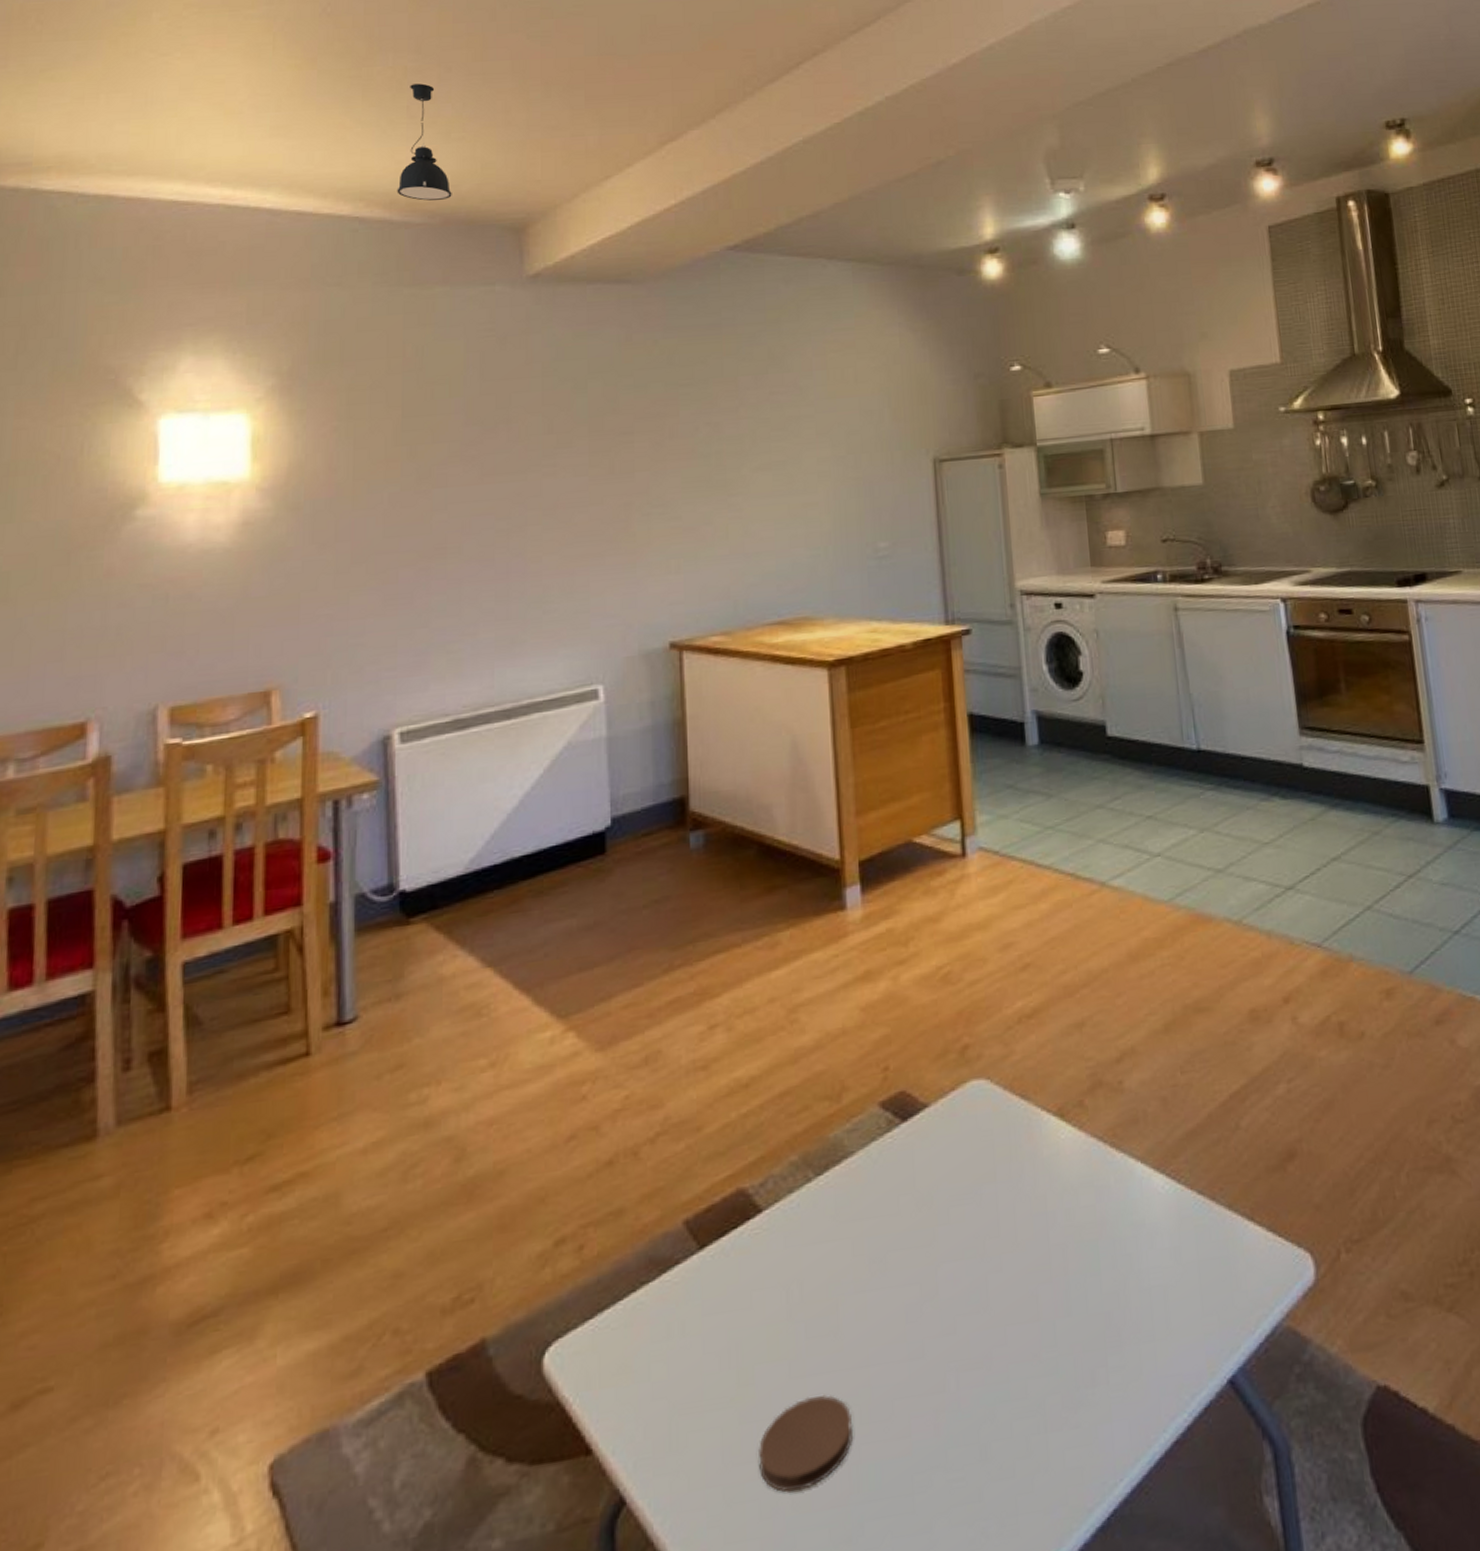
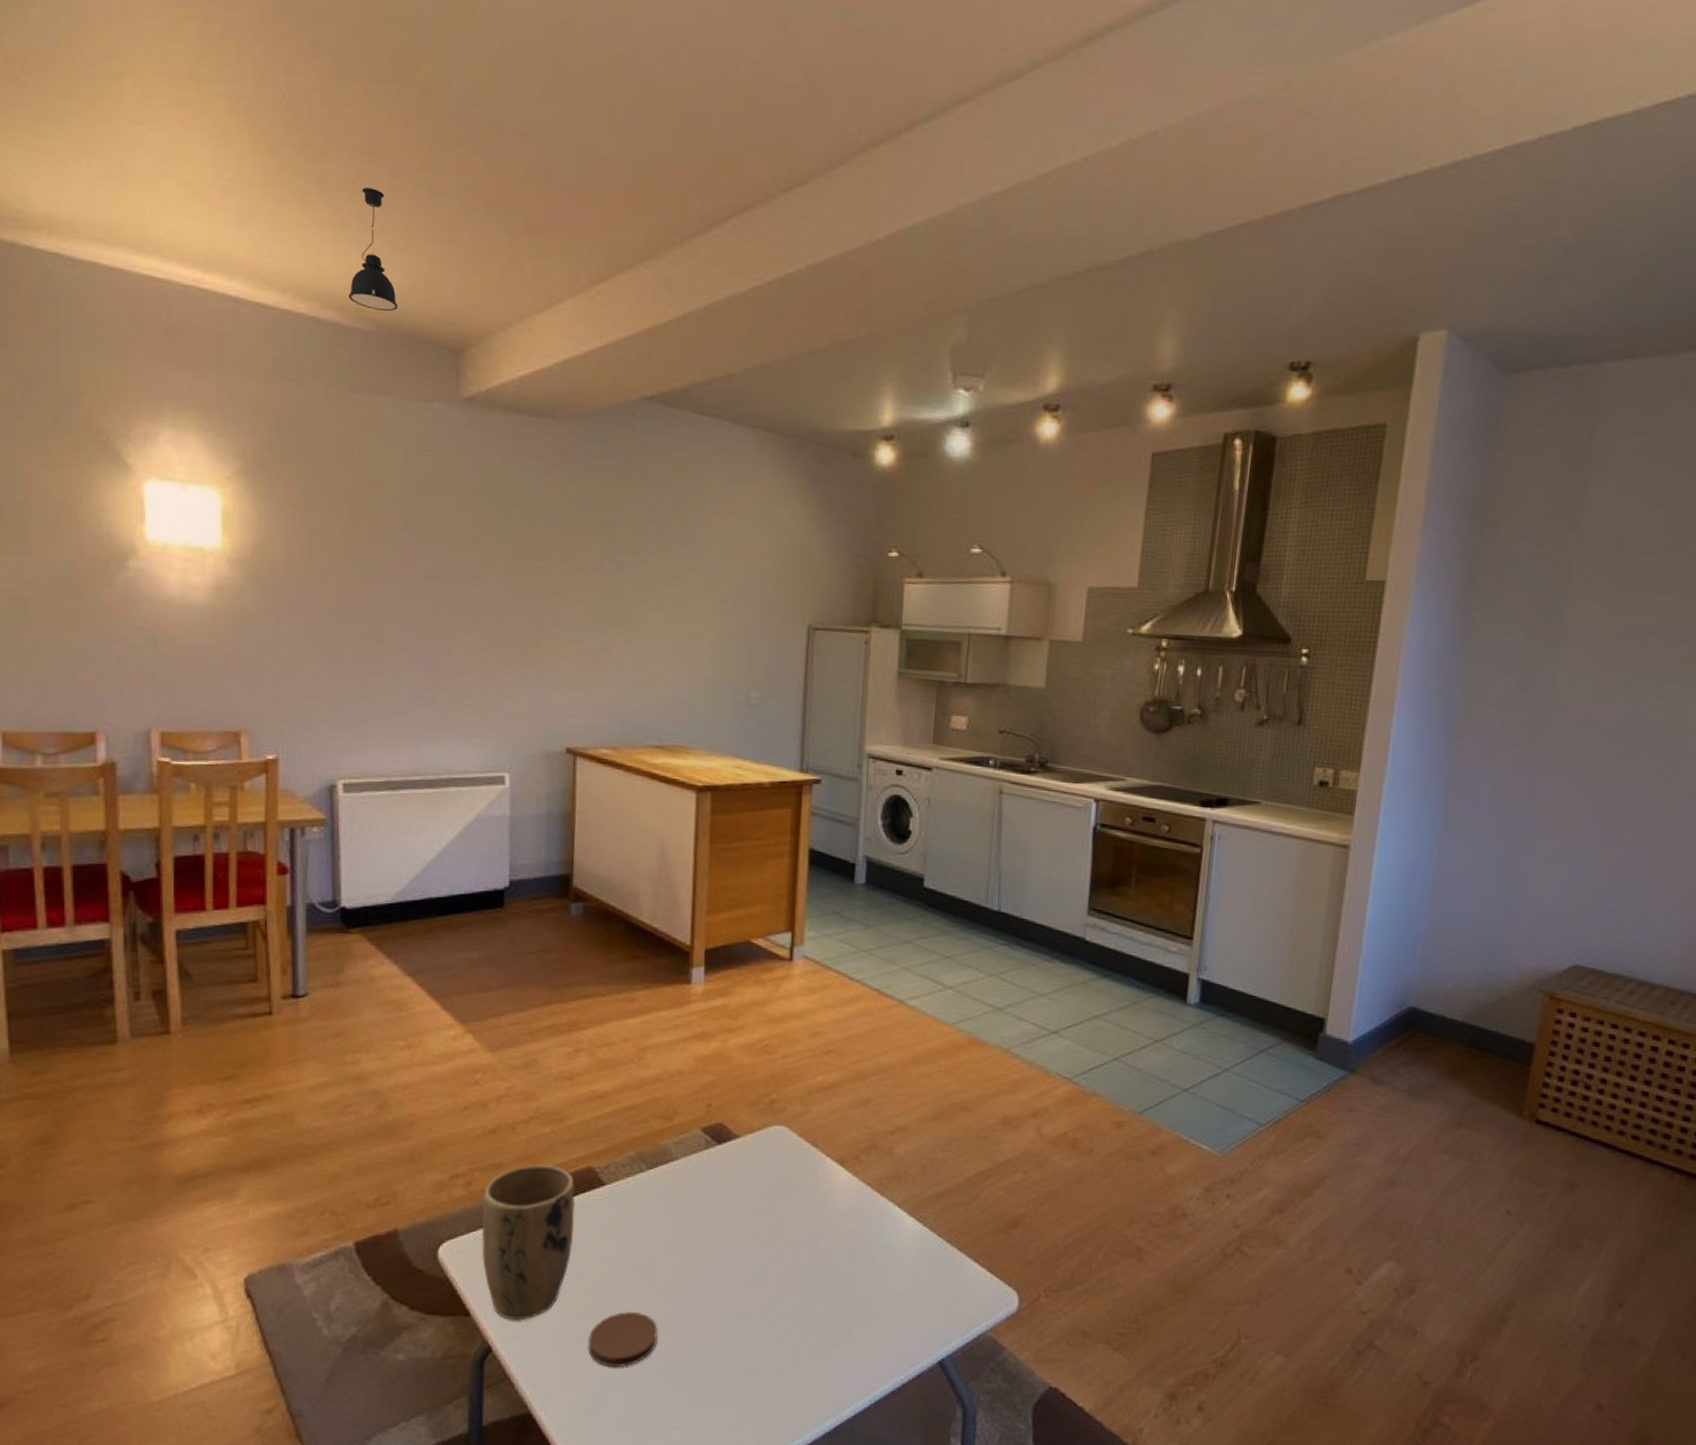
plant pot: none [600,1196,726,1447] -> present [481,1164,576,1320]

